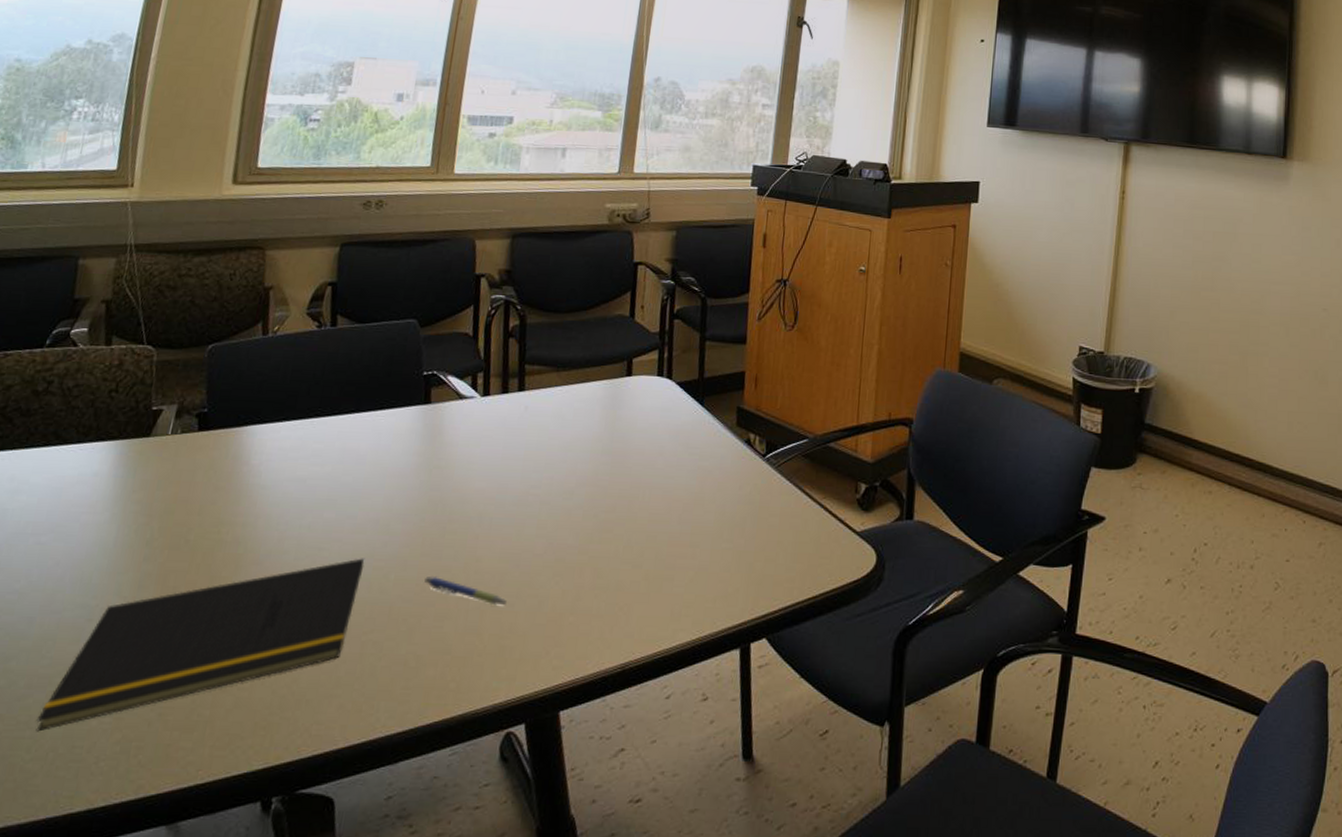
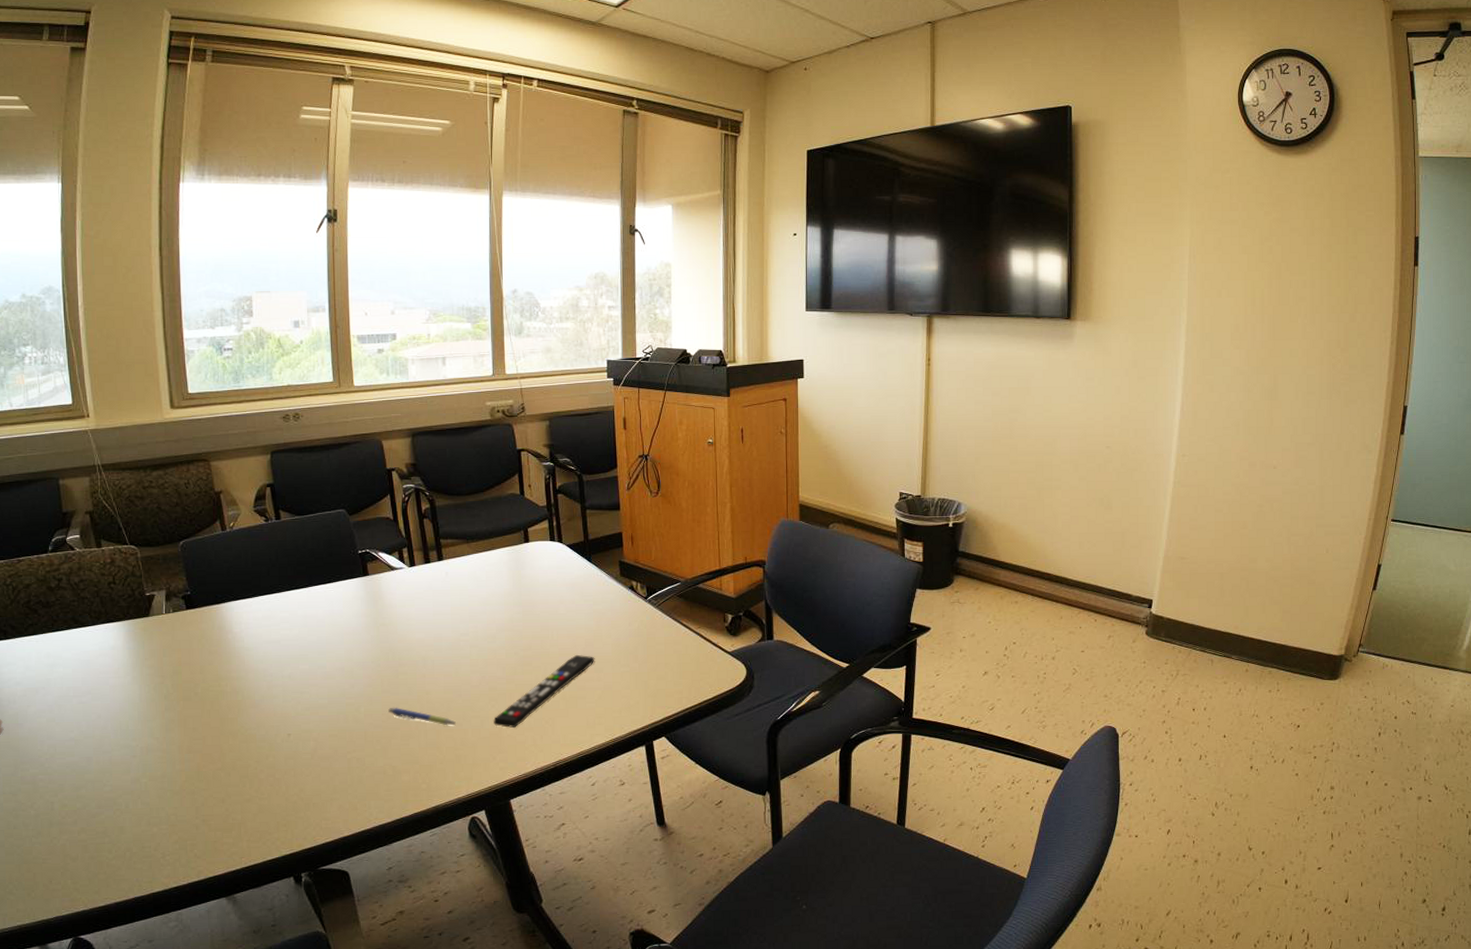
notepad: present [35,558,365,732] -> none [111,697,339,838]
remote control: none [553,522,692,615] -> present [492,654,595,729]

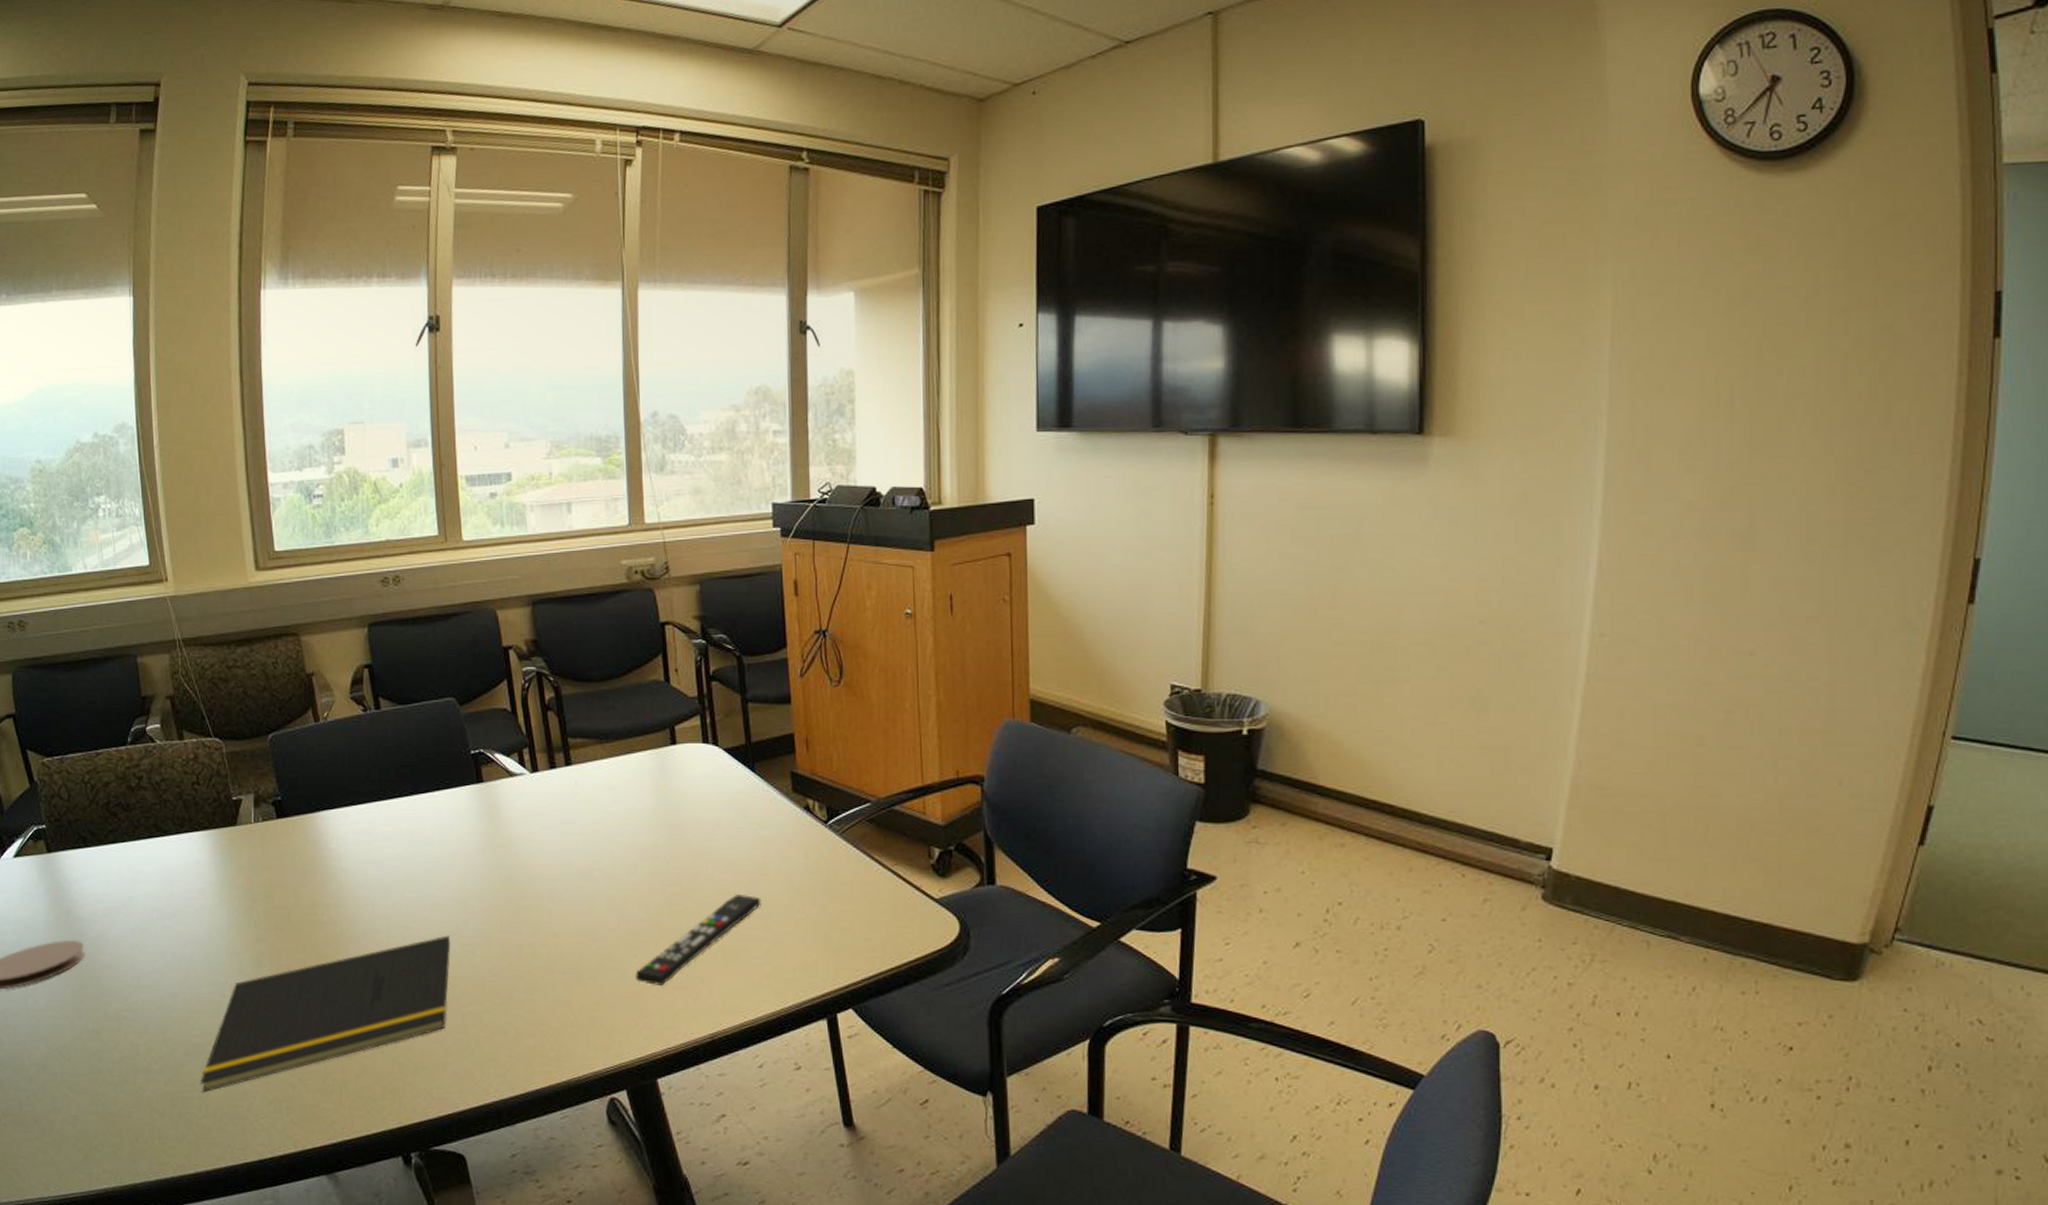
notepad: none [111,697,339,838] -> present [200,935,451,1093]
pen: present [388,707,456,726] -> none [509,951,590,979]

